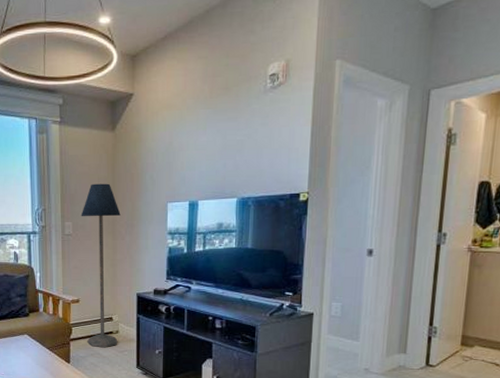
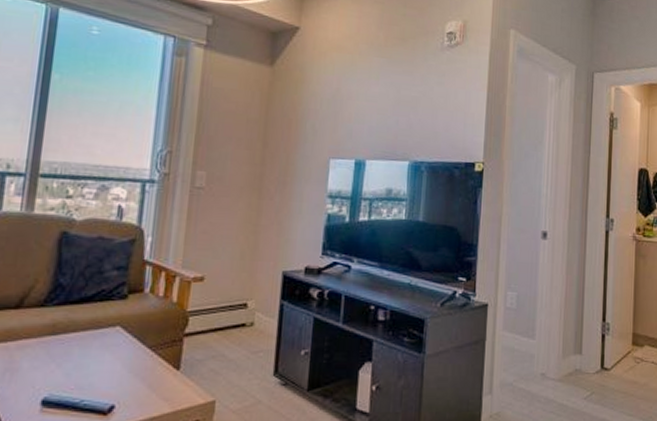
floor lamp: present [81,183,121,348] -> none [207,125,272,347]

